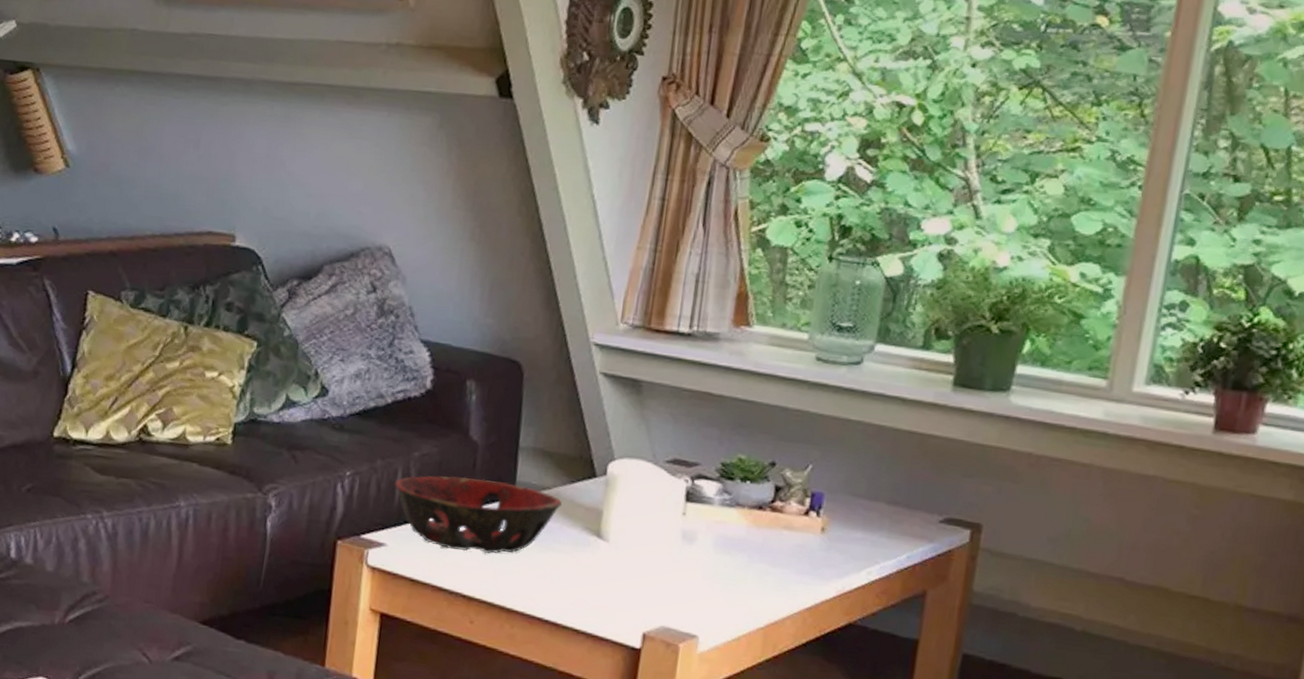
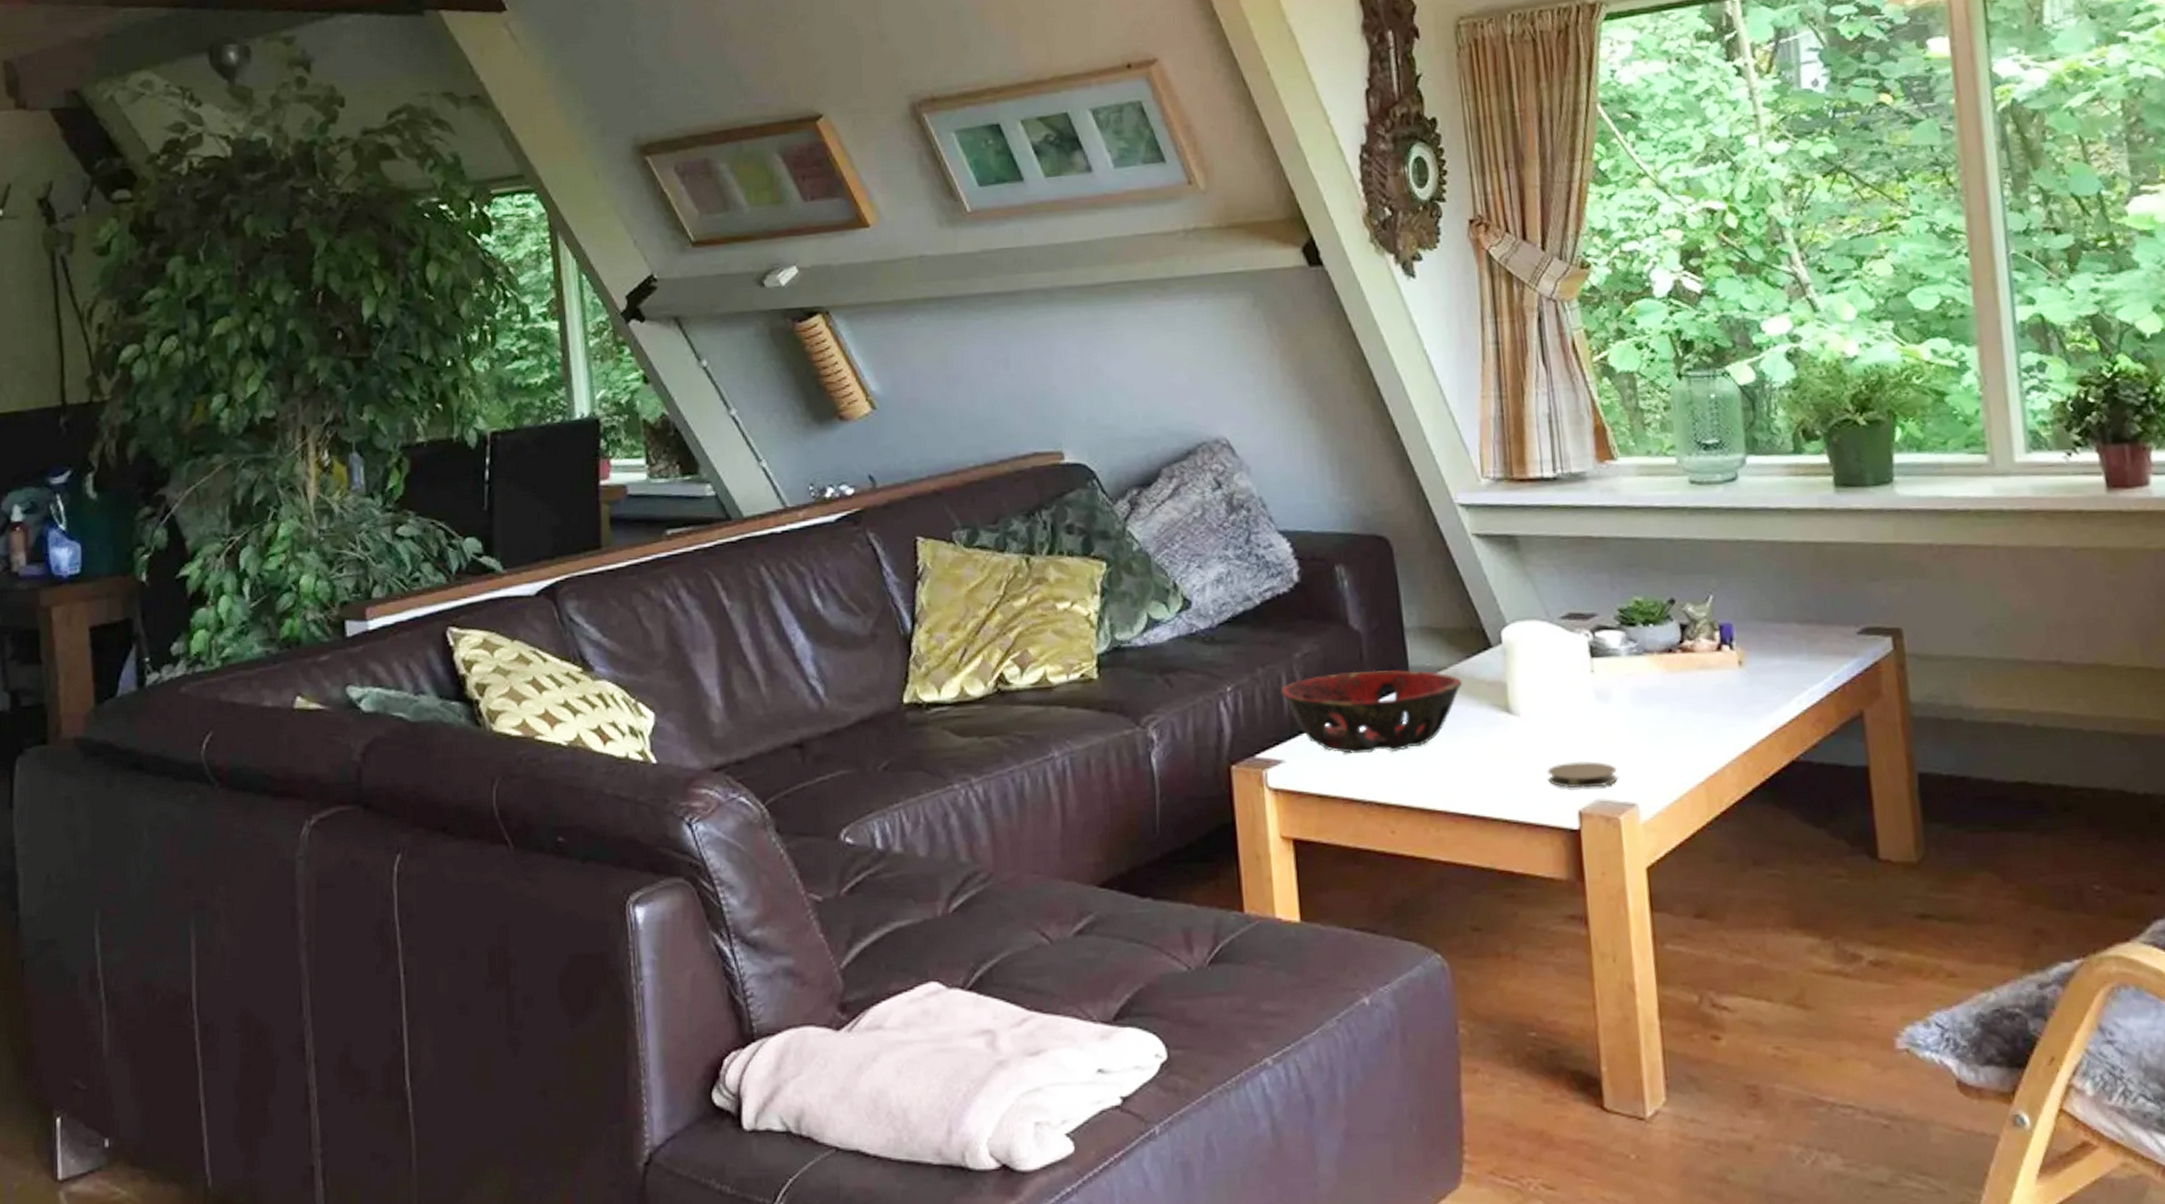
coaster: none [621,589,687,616] -> present [1547,761,1618,789]

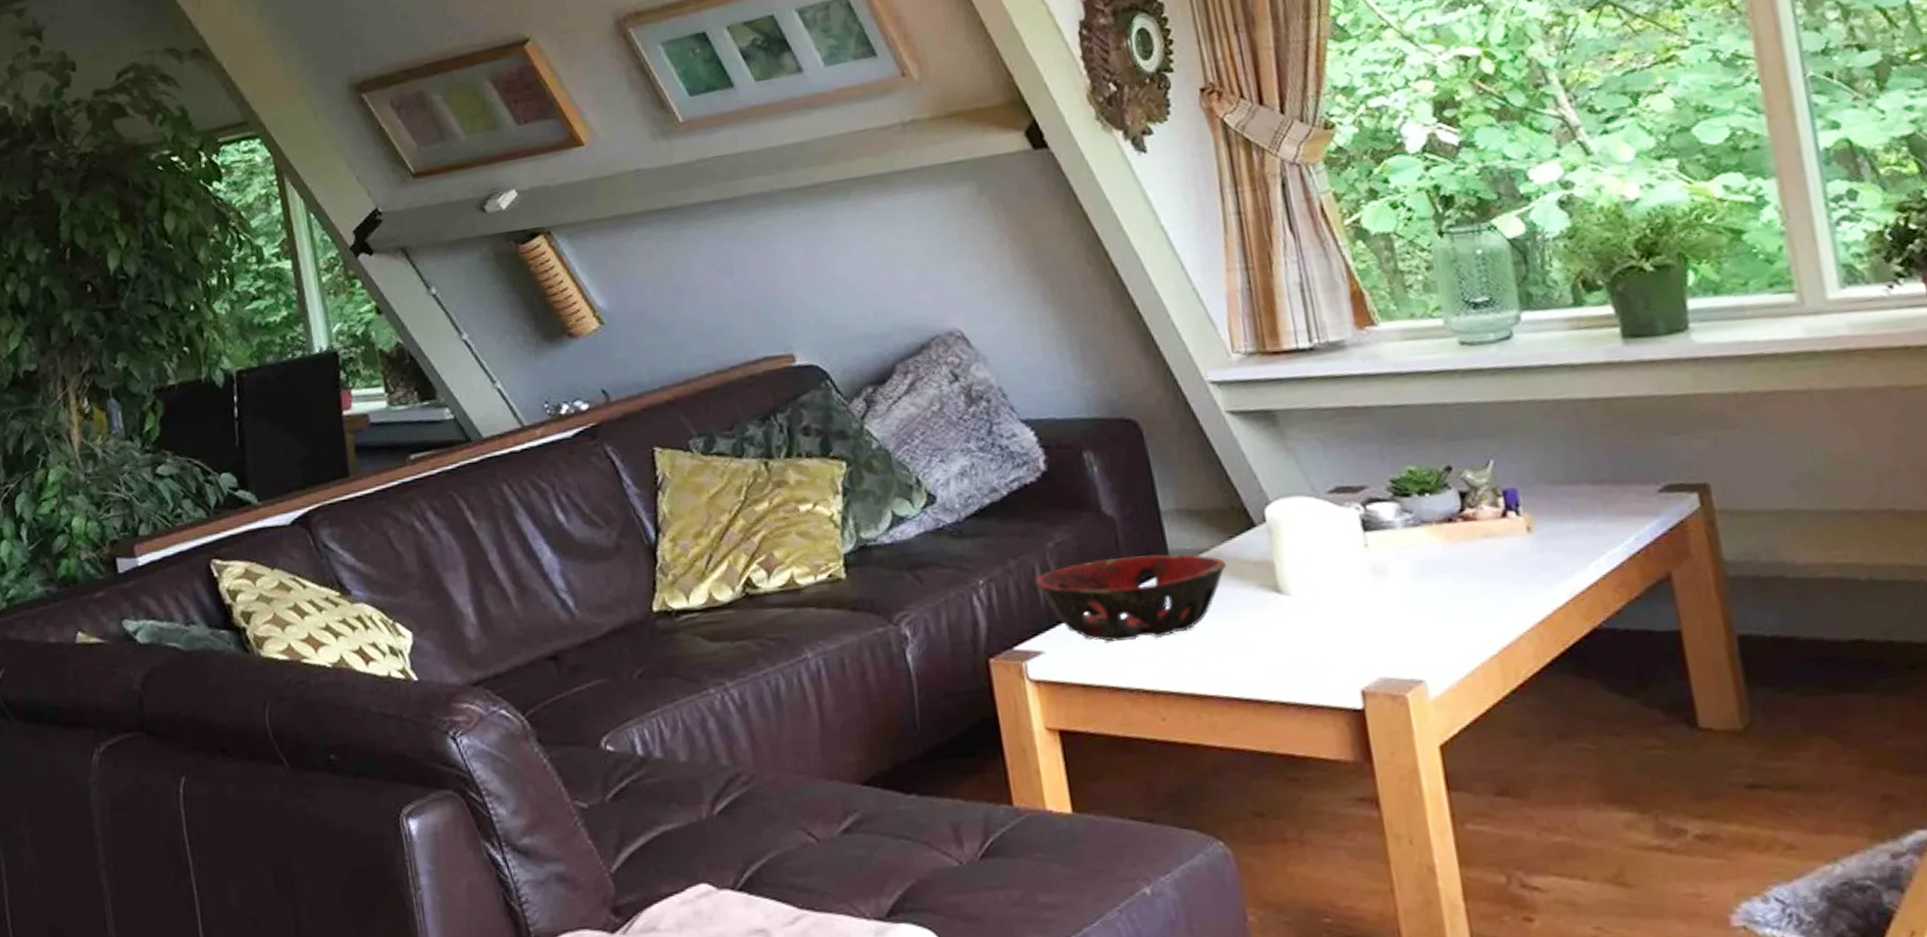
coaster: present [1547,761,1618,789] -> none [1324,638,1402,668]

